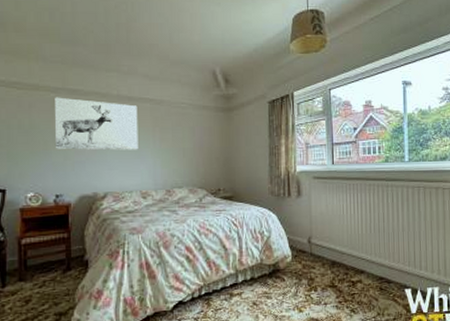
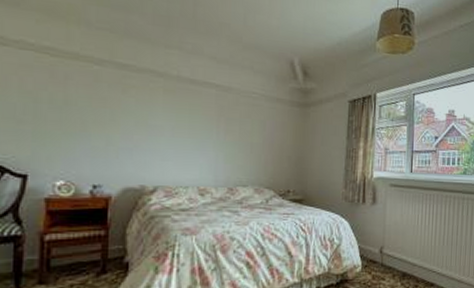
wall art: present [55,97,139,151] -> none [97,70,201,141]

